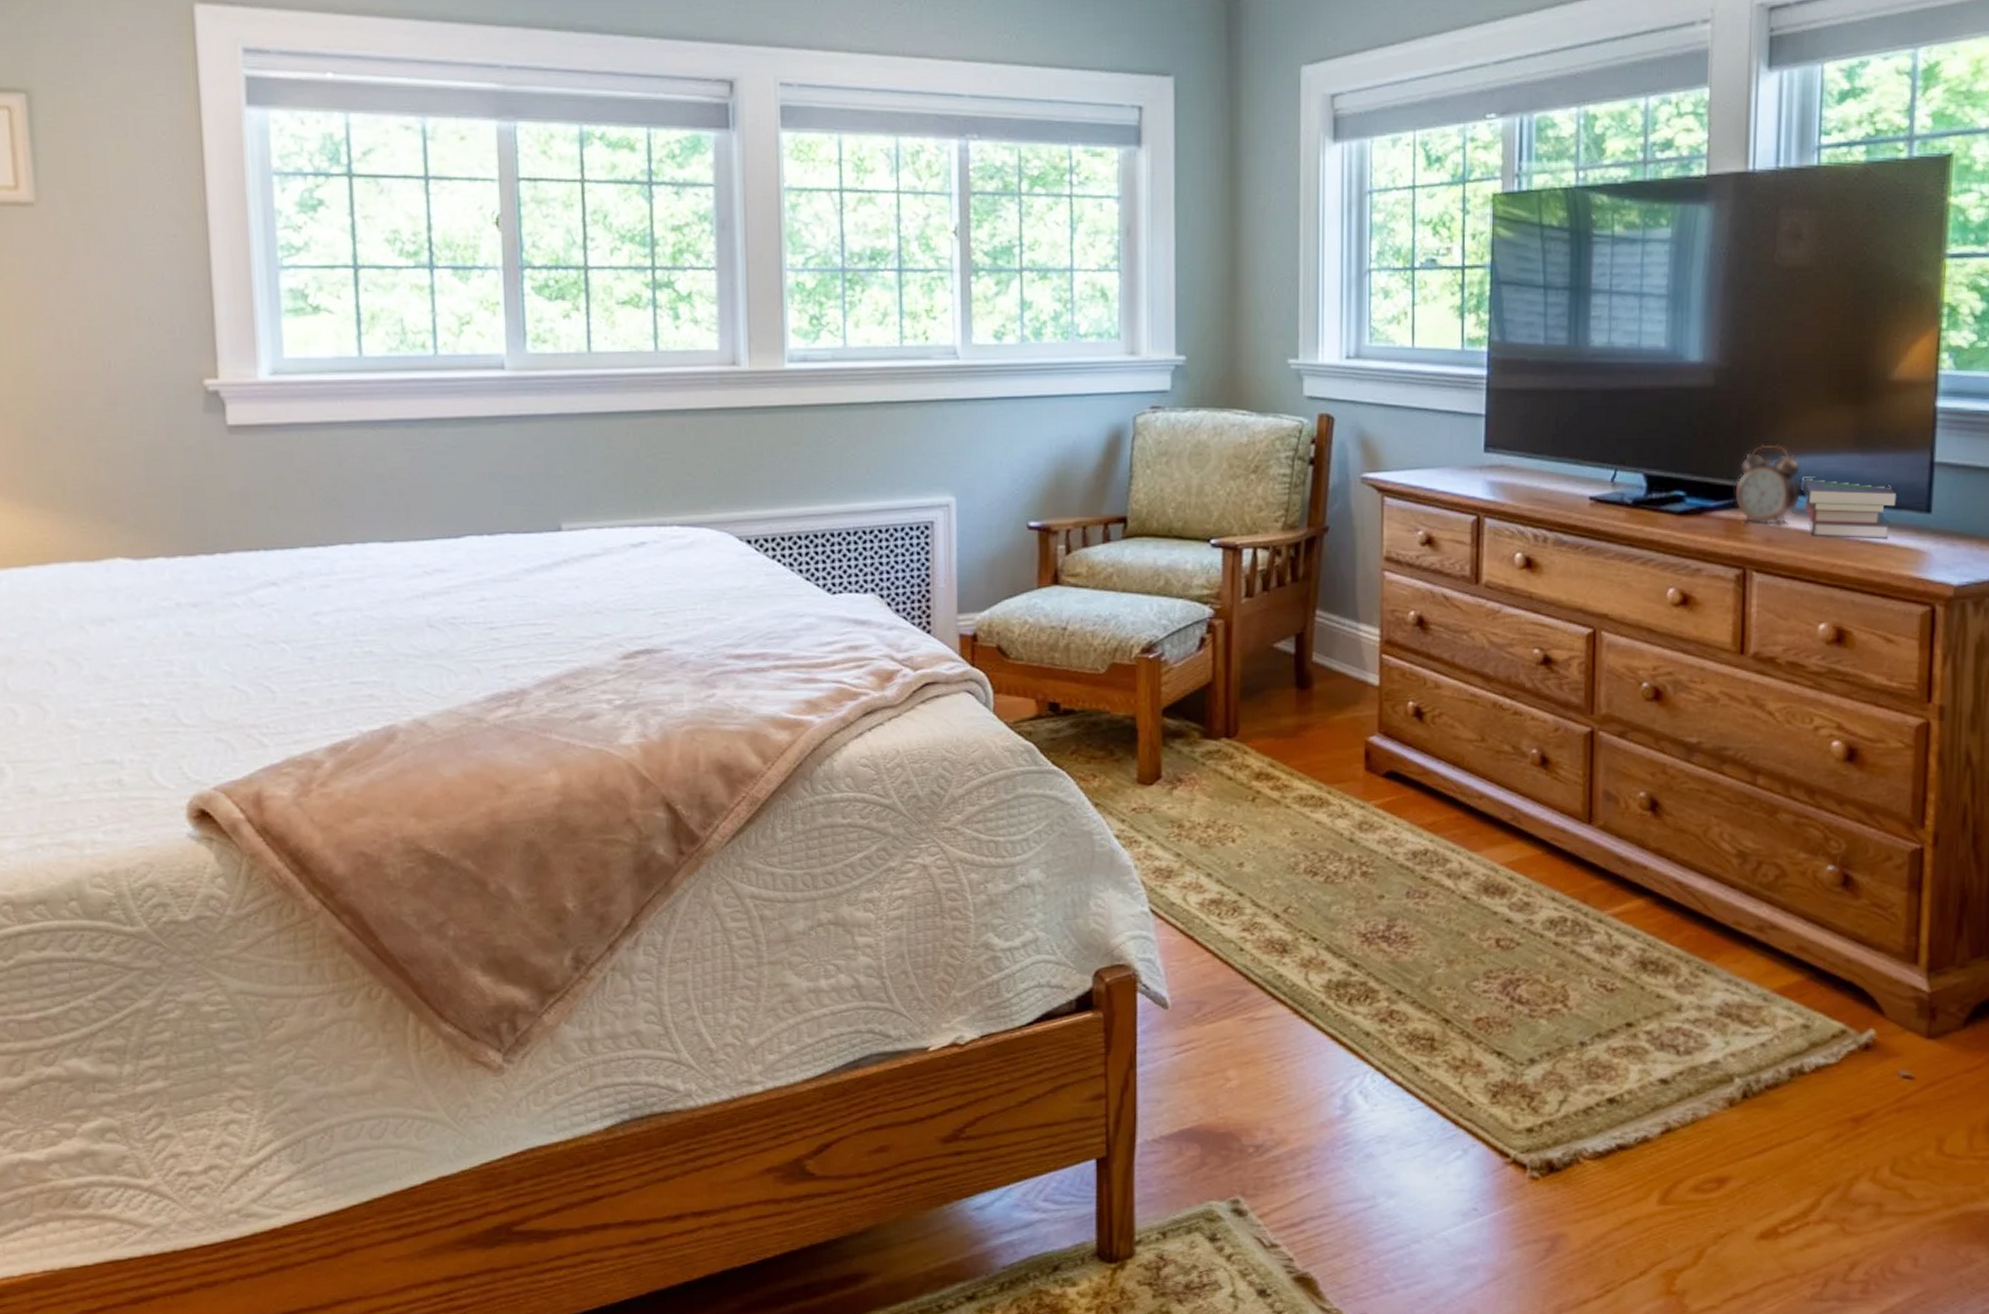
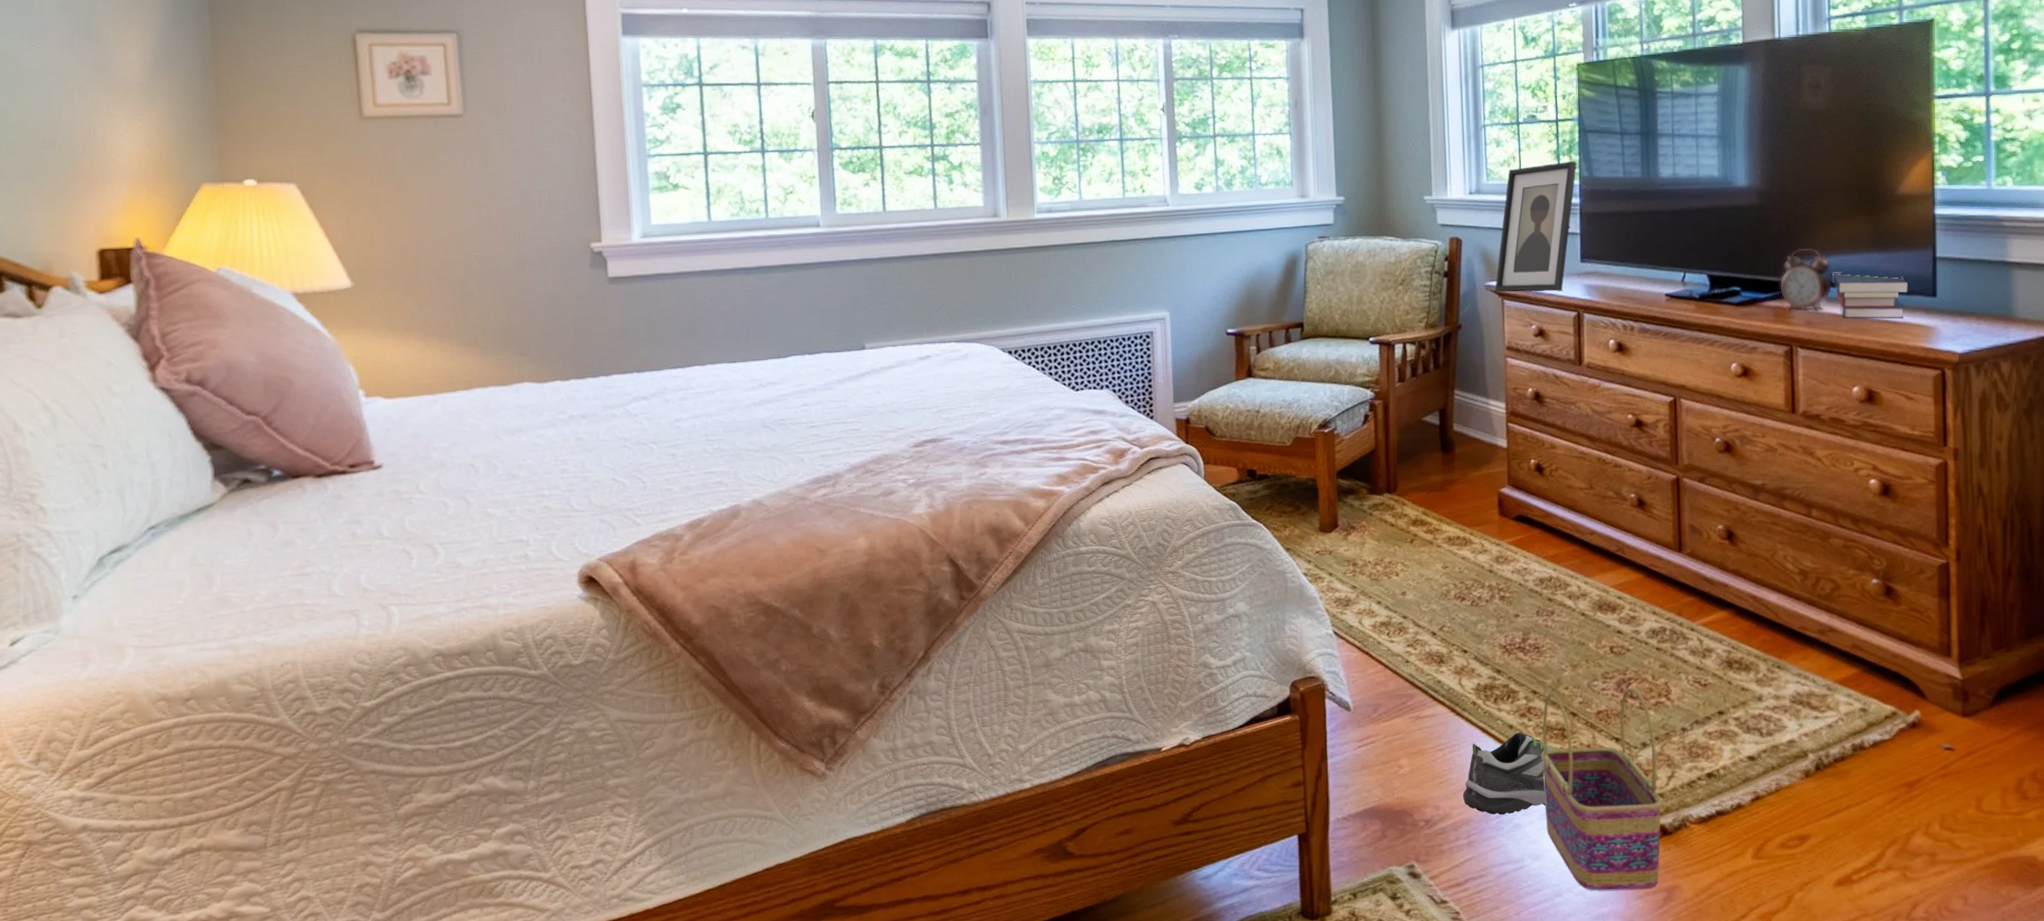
athletic shoe: none [1304,1041,1421,1142] -> present [1463,732,1555,815]
picture frame: none [1373,321,1487,489] -> present [1495,161,1578,293]
basket: none [1403,990,1550,1237] -> present [1541,687,1662,890]

